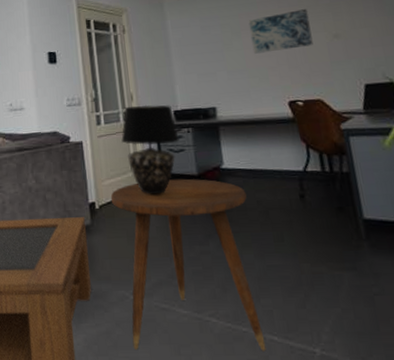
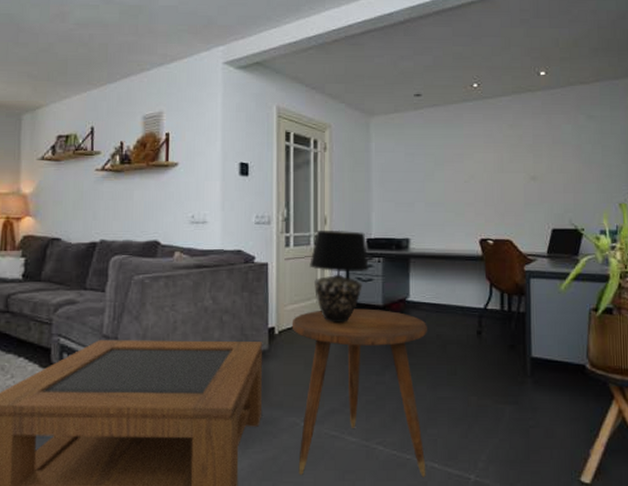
wall art: present [248,9,313,54] -> none [453,147,511,188]

